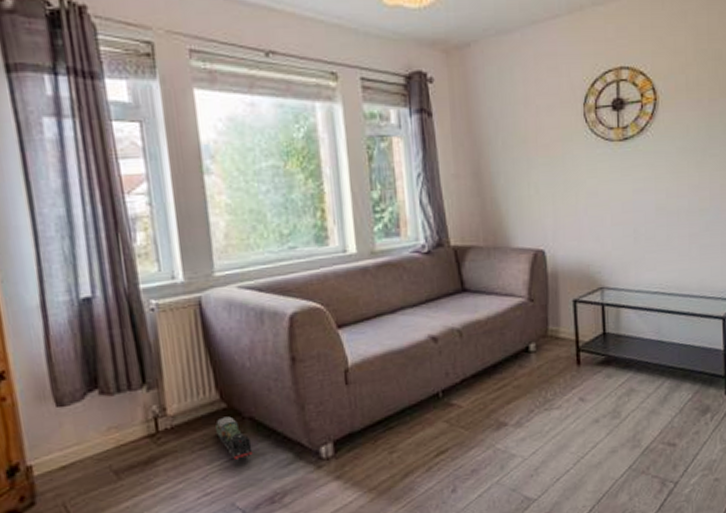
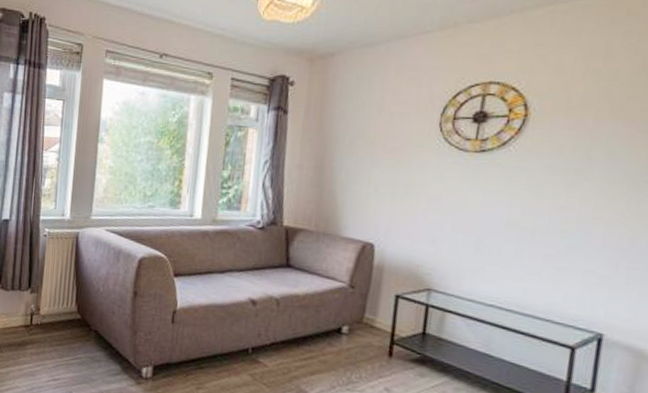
toy train: present [216,416,253,461] -> none [70,325,93,361]

